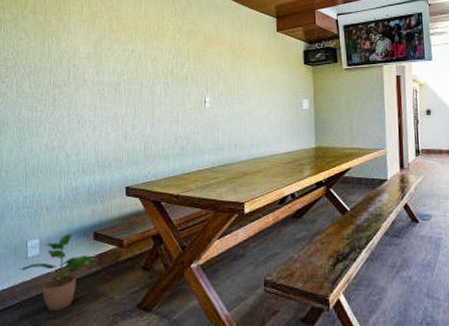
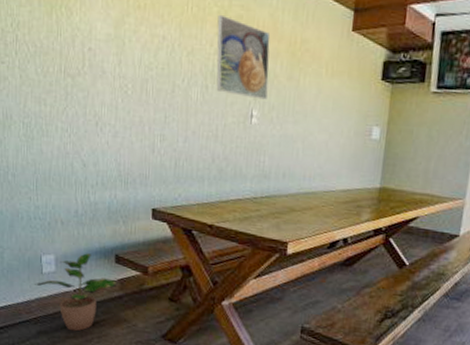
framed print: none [173,30,216,89] -> present [216,14,271,100]

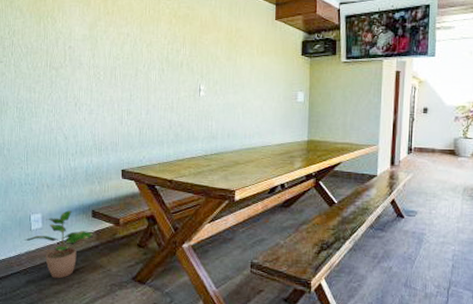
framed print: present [216,14,271,100] -> none [169,14,212,77]

